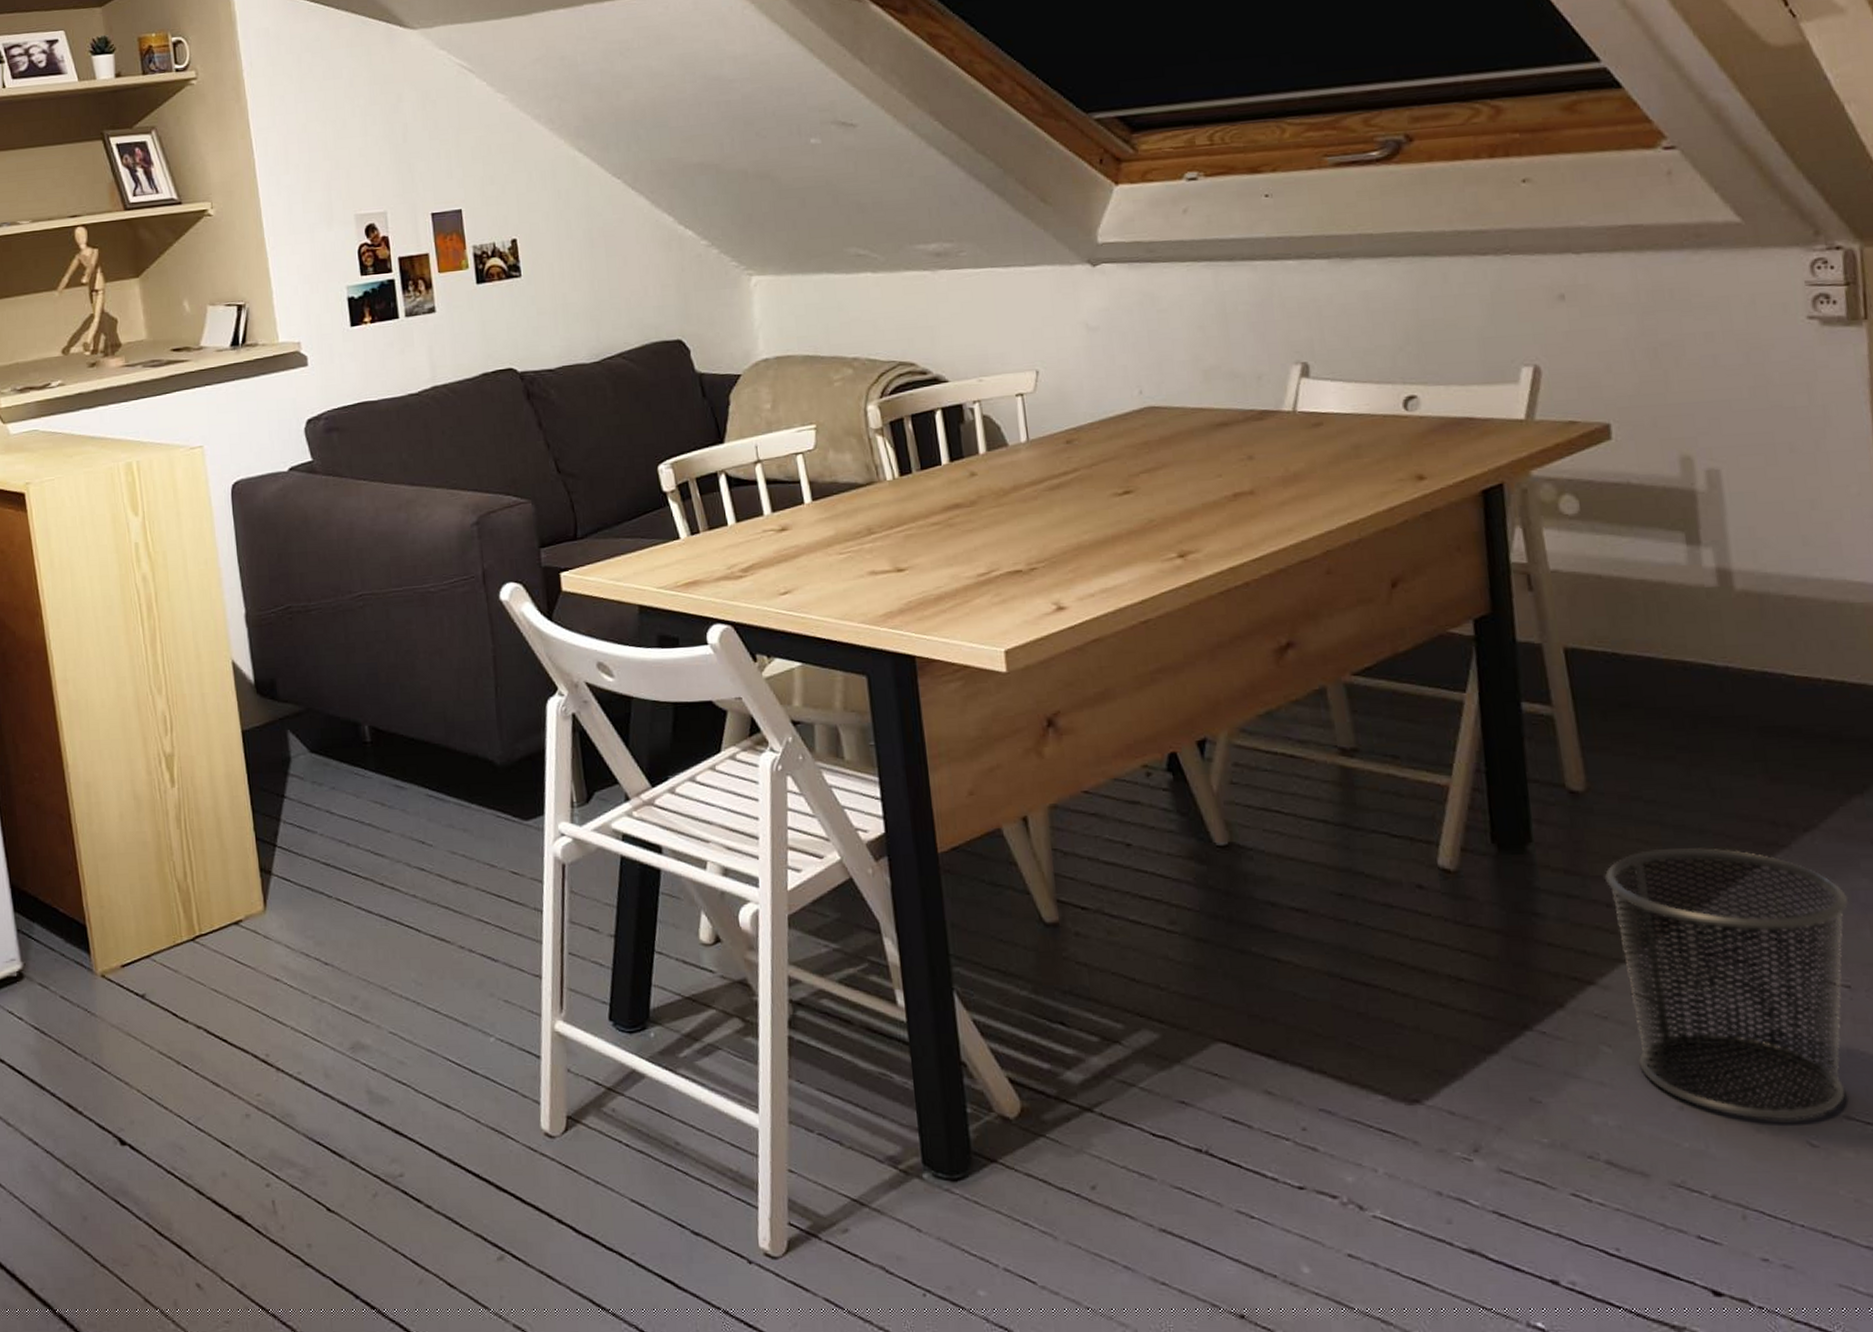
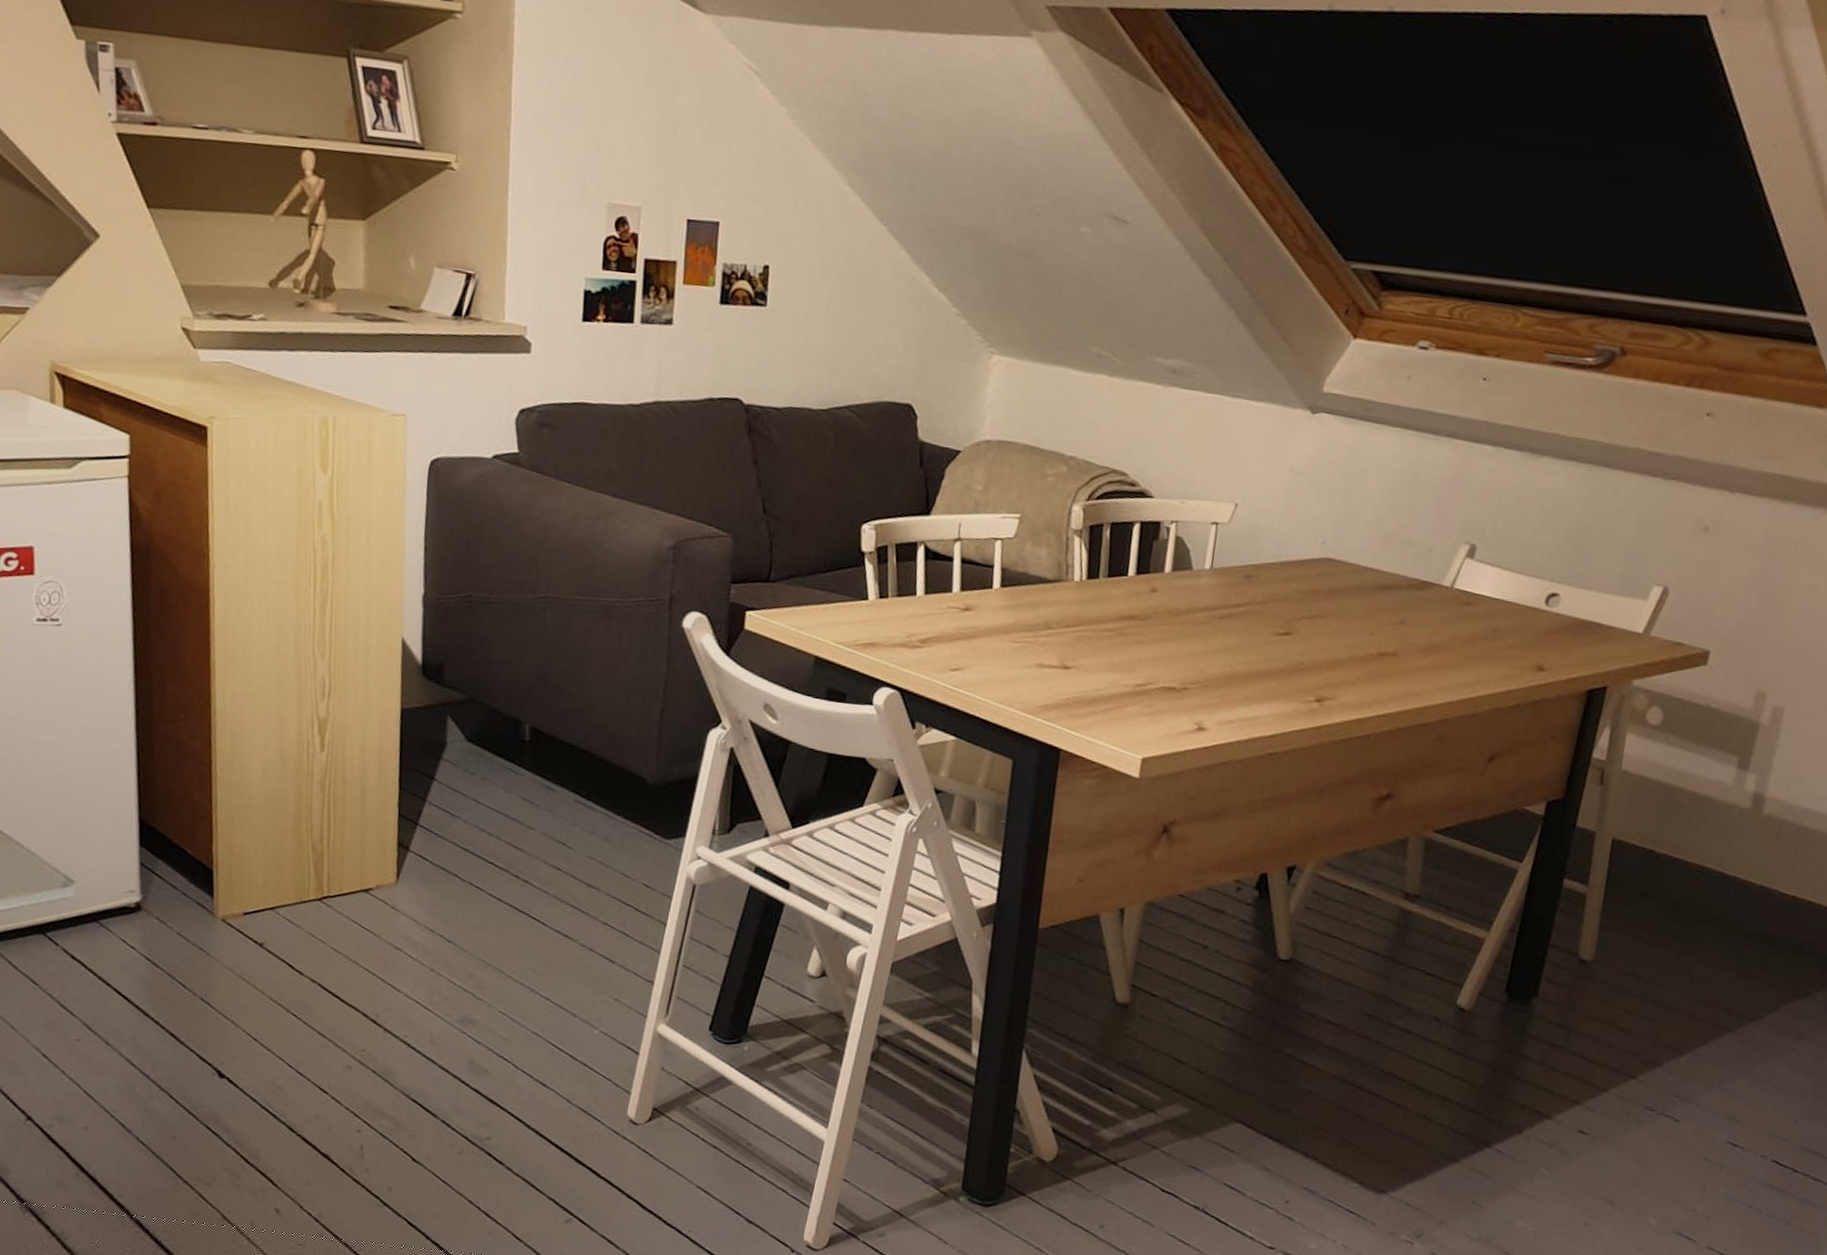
waste bin: present [1604,847,1849,1121] -> none [1565,1017,1766,1245]

